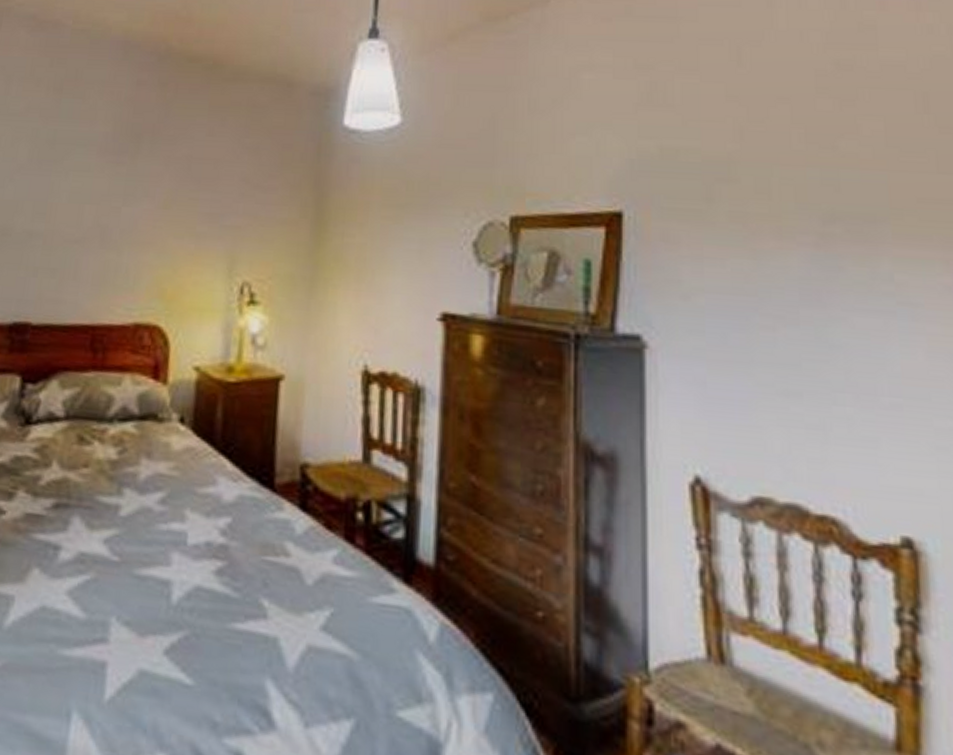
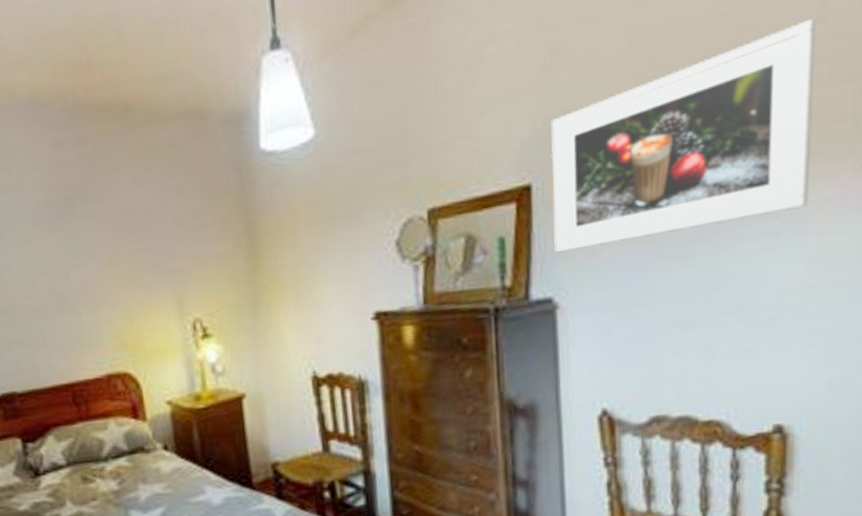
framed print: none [644,108,925,291] -> present [551,19,815,253]

